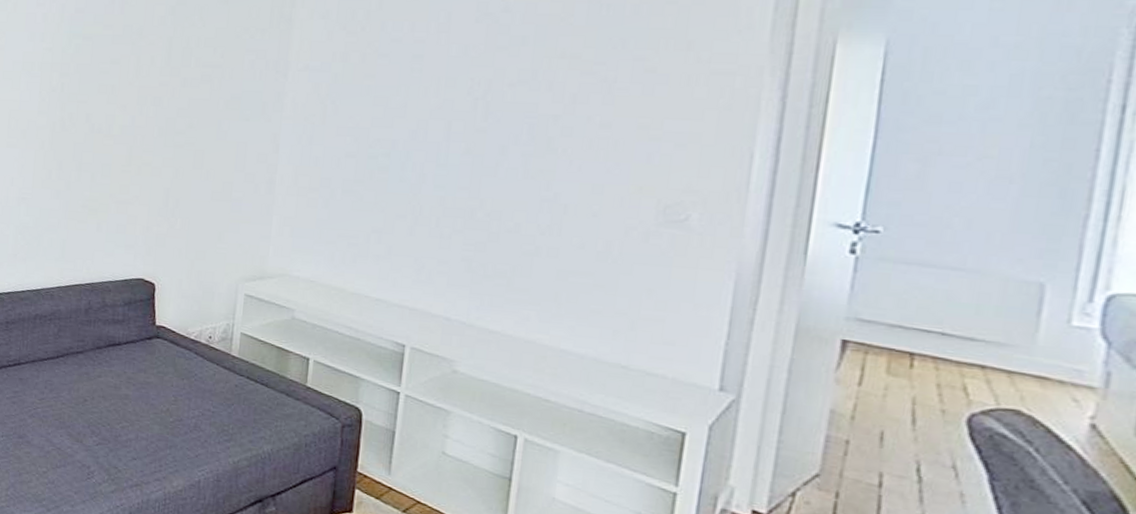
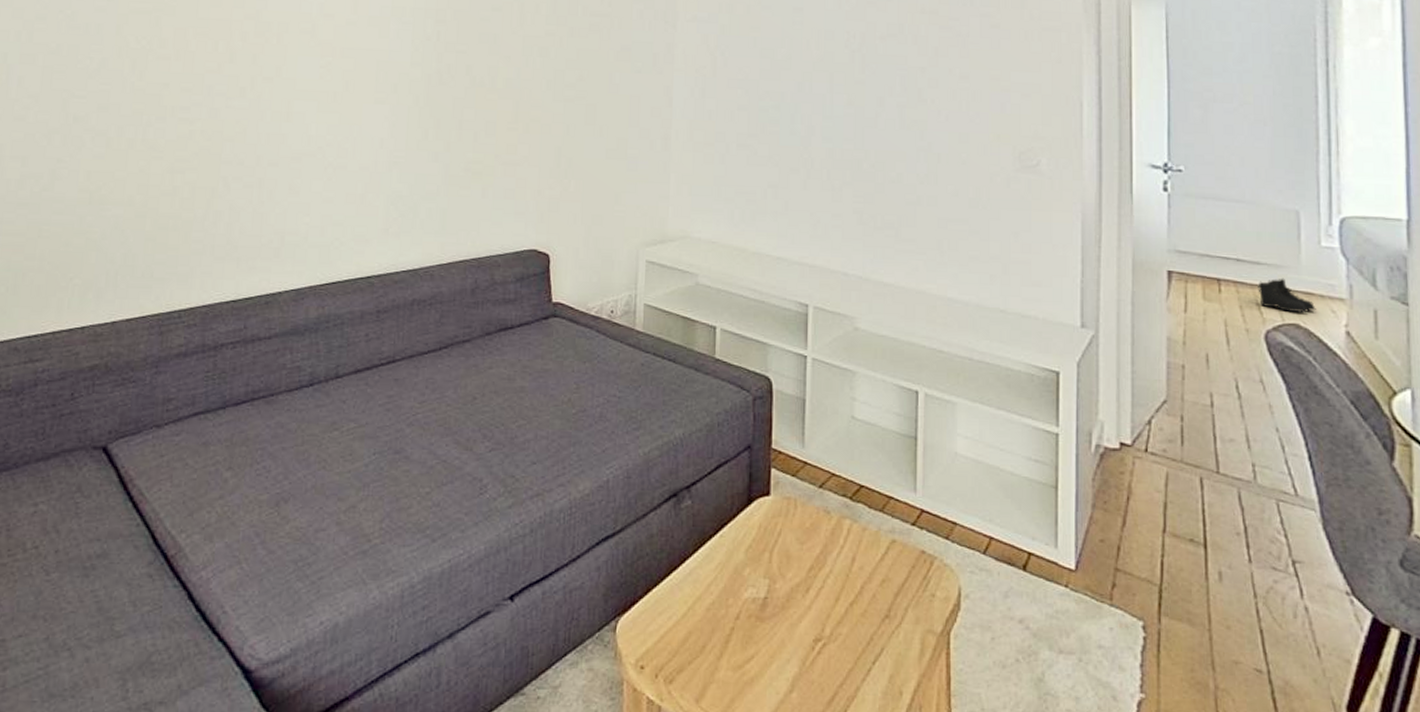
boots: none [966,357,1050,398] -> present [1258,278,1316,313]

